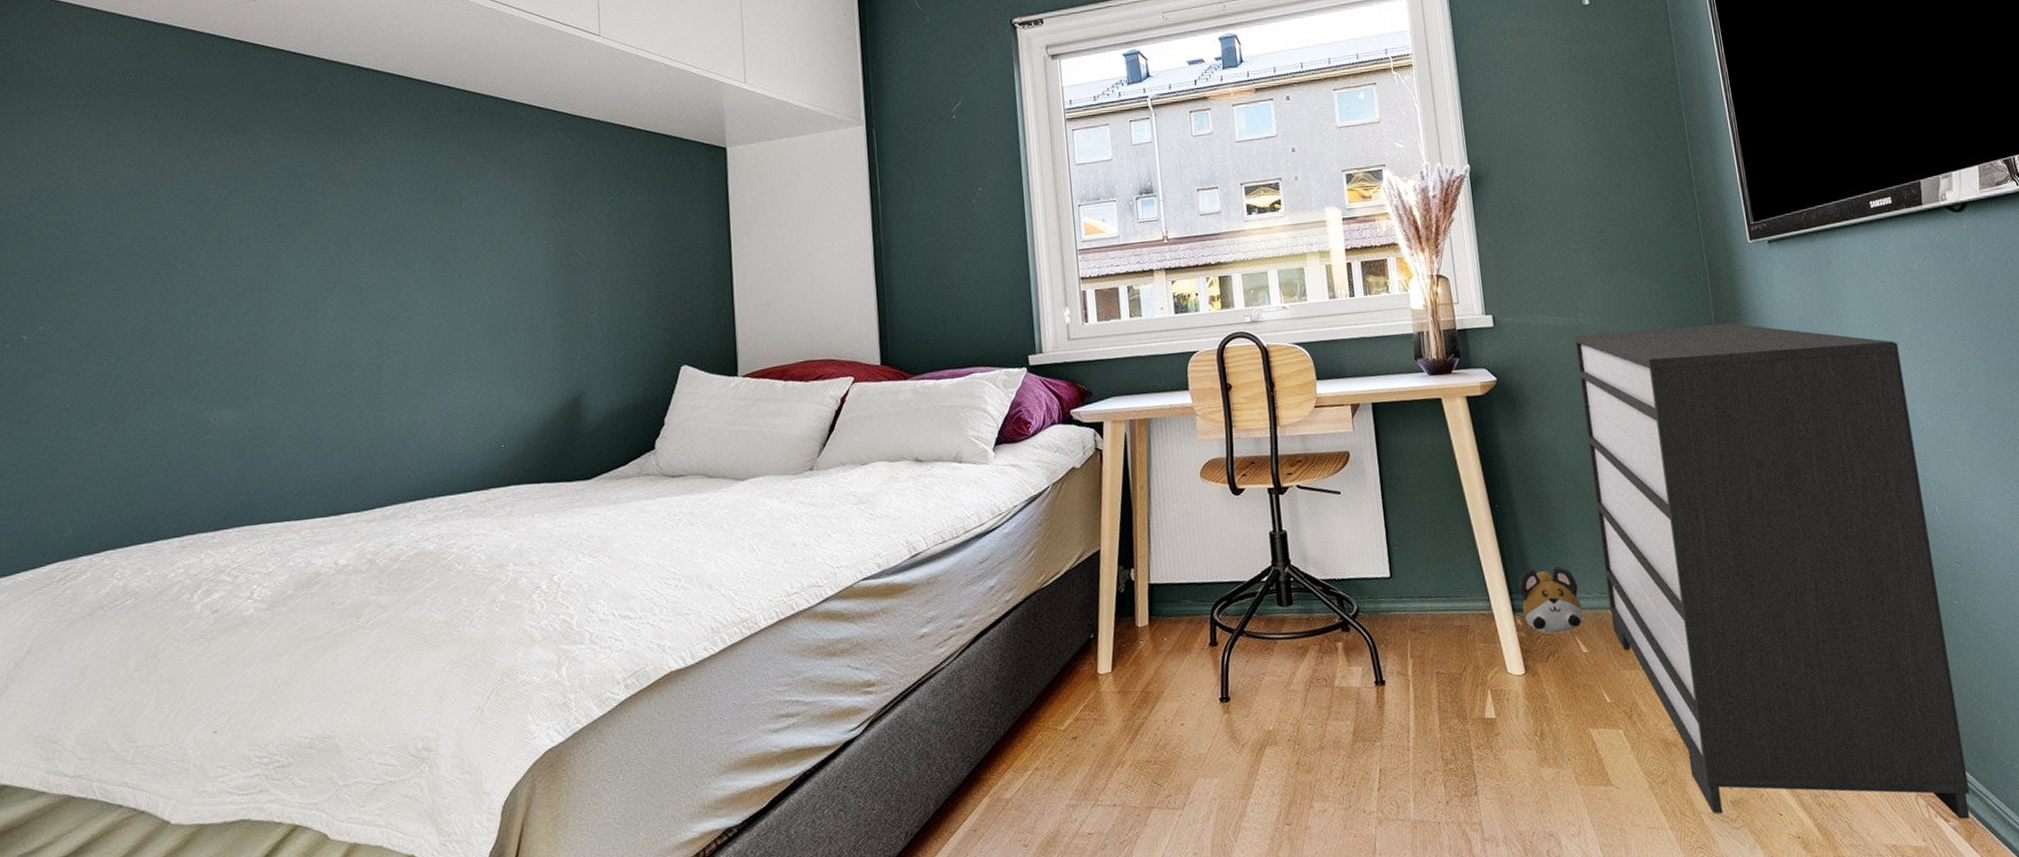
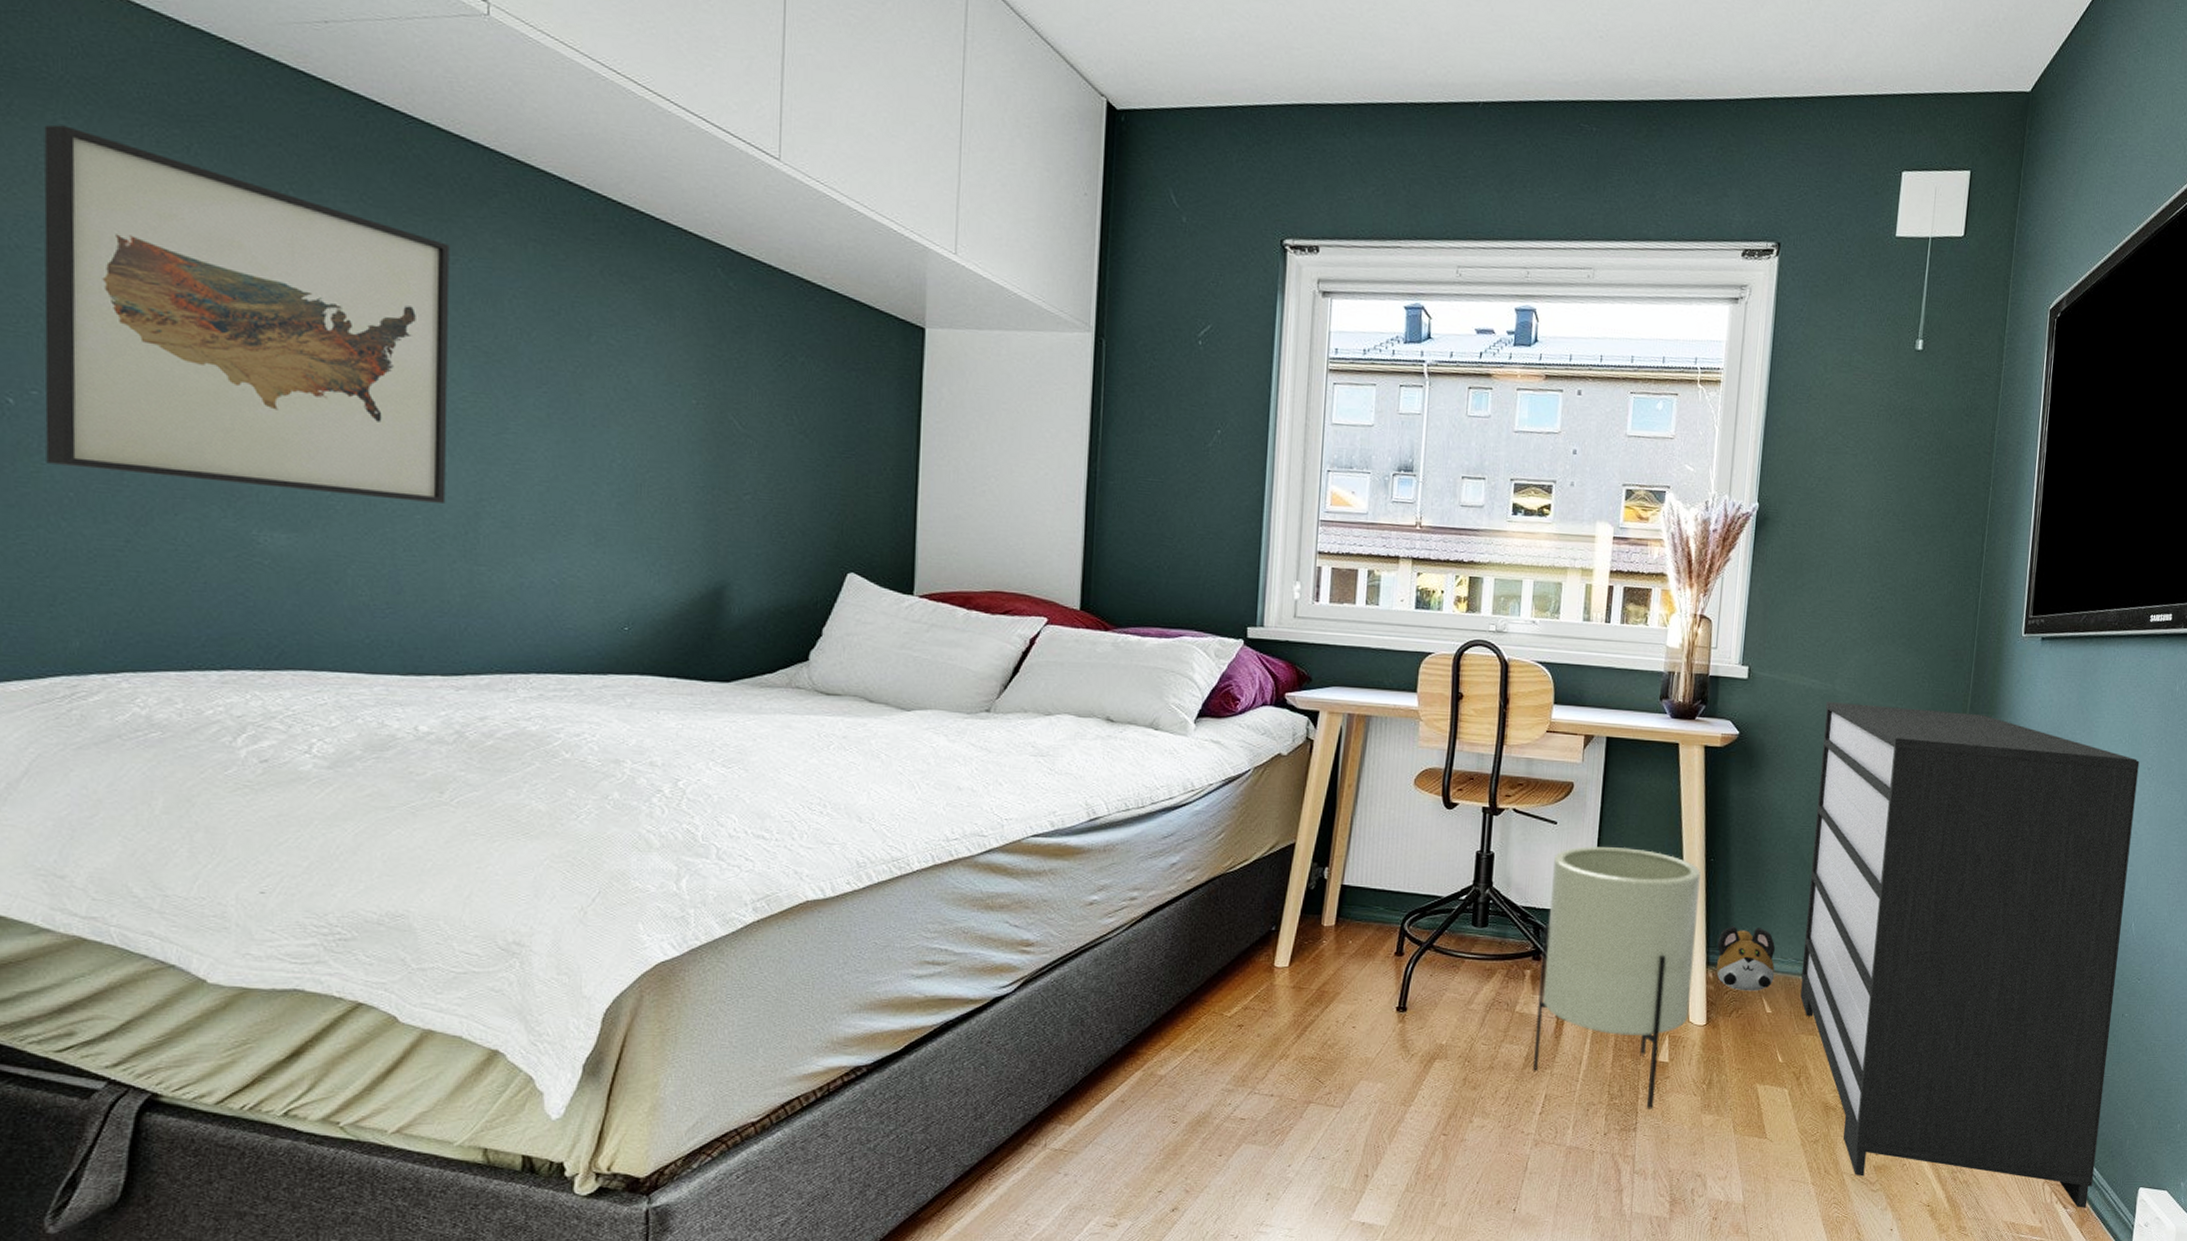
wall art: none [49,115,354,384] -> present [44,124,450,503]
planter: none [1344,506,1506,770] -> present [1533,846,1701,1109]

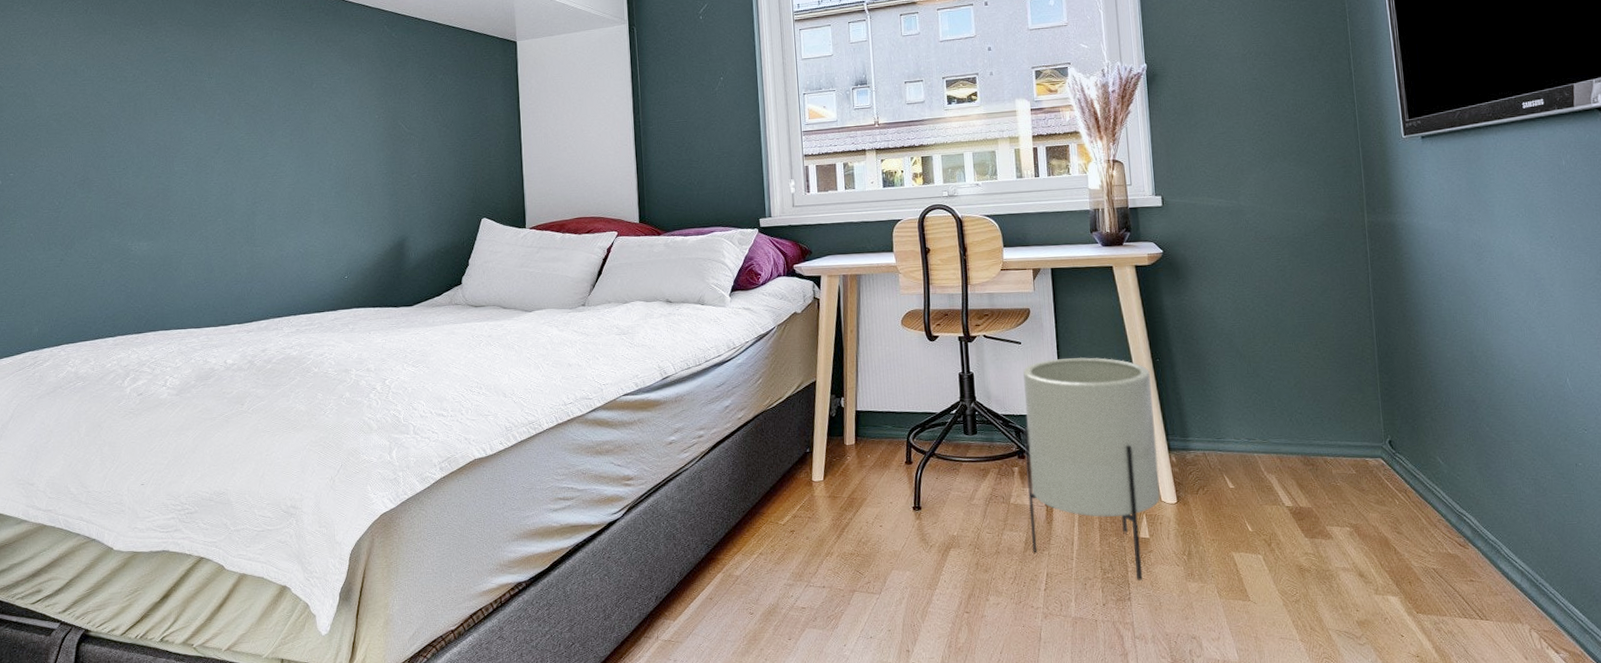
wall art: present [44,124,450,503] -> none [13,10,235,218]
plush toy: present [1716,926,1776,991] -> none [1175,414,1231,471]
dresser: present [1800,702,2140,1208] -> none [1235,209,1582,653]

